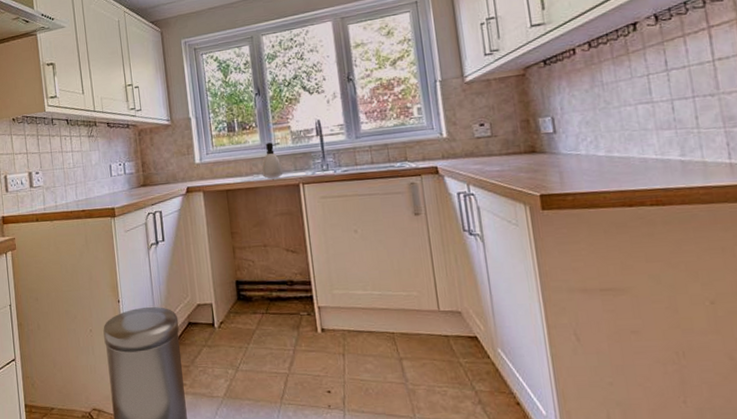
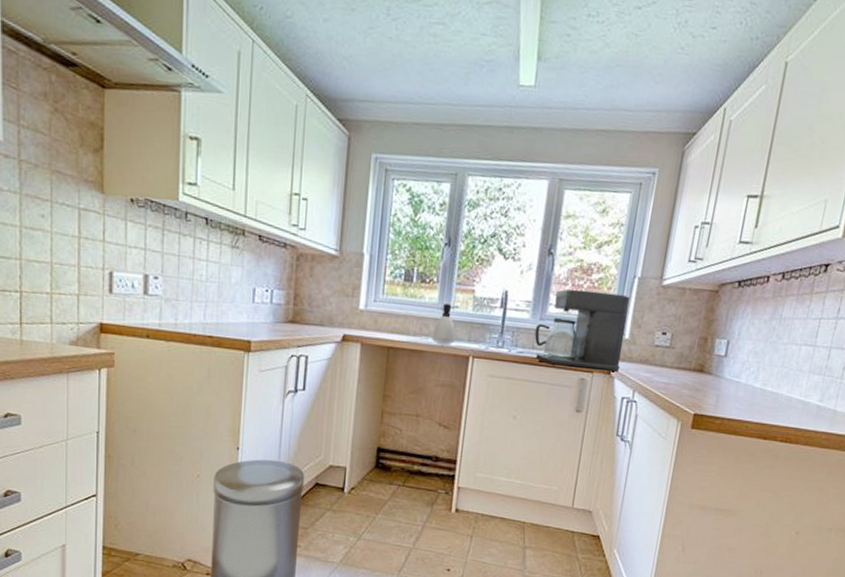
coffee maker: none [353,98,447,177] -> present [534,289,630,373]

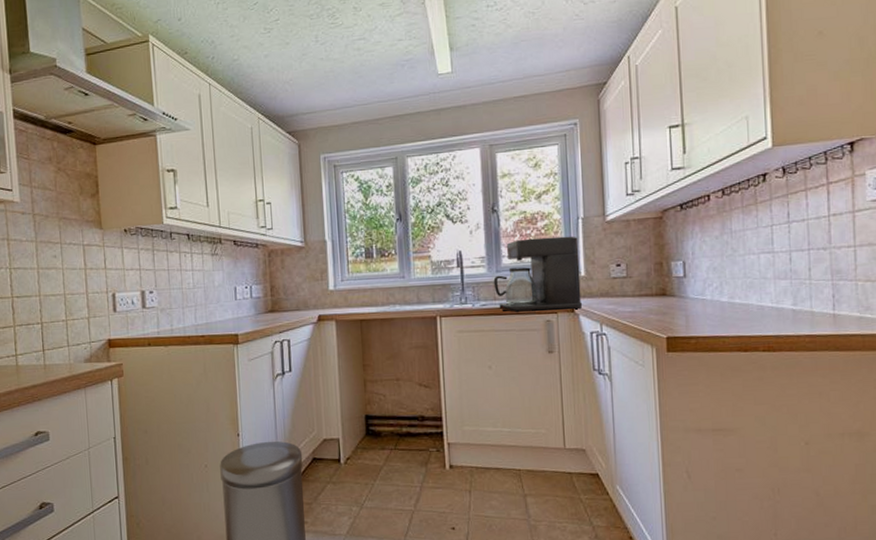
soap dispenser: present [432,303,459,346] -> none [398,272,421,311]

